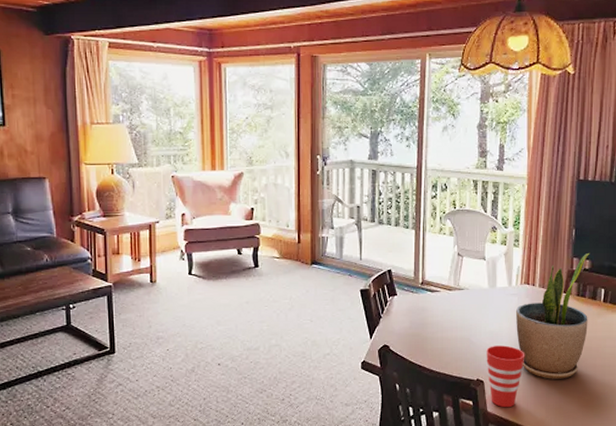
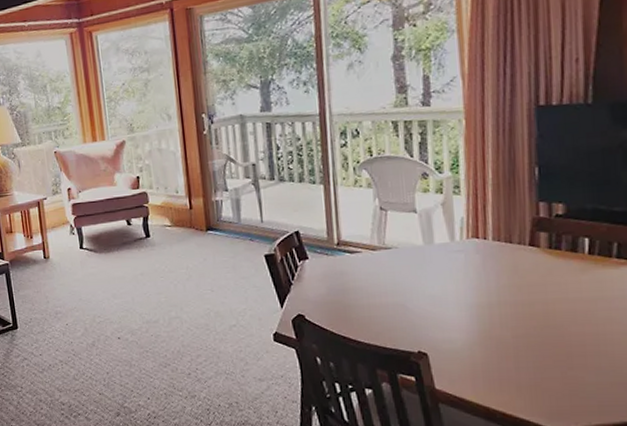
cup: present [486,345,525,408] -> none [427,311,481,385]
potted plant: present [516,253,590,379] -> none [464,195,568,351]

